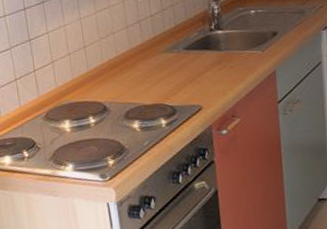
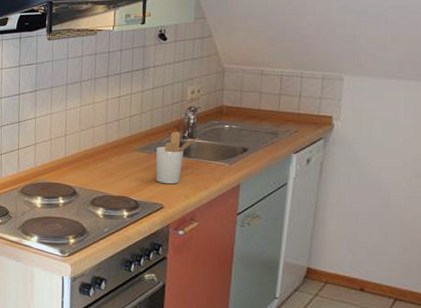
utensil holder: none [184,24,227,83] -> present [155,131,199,184]

